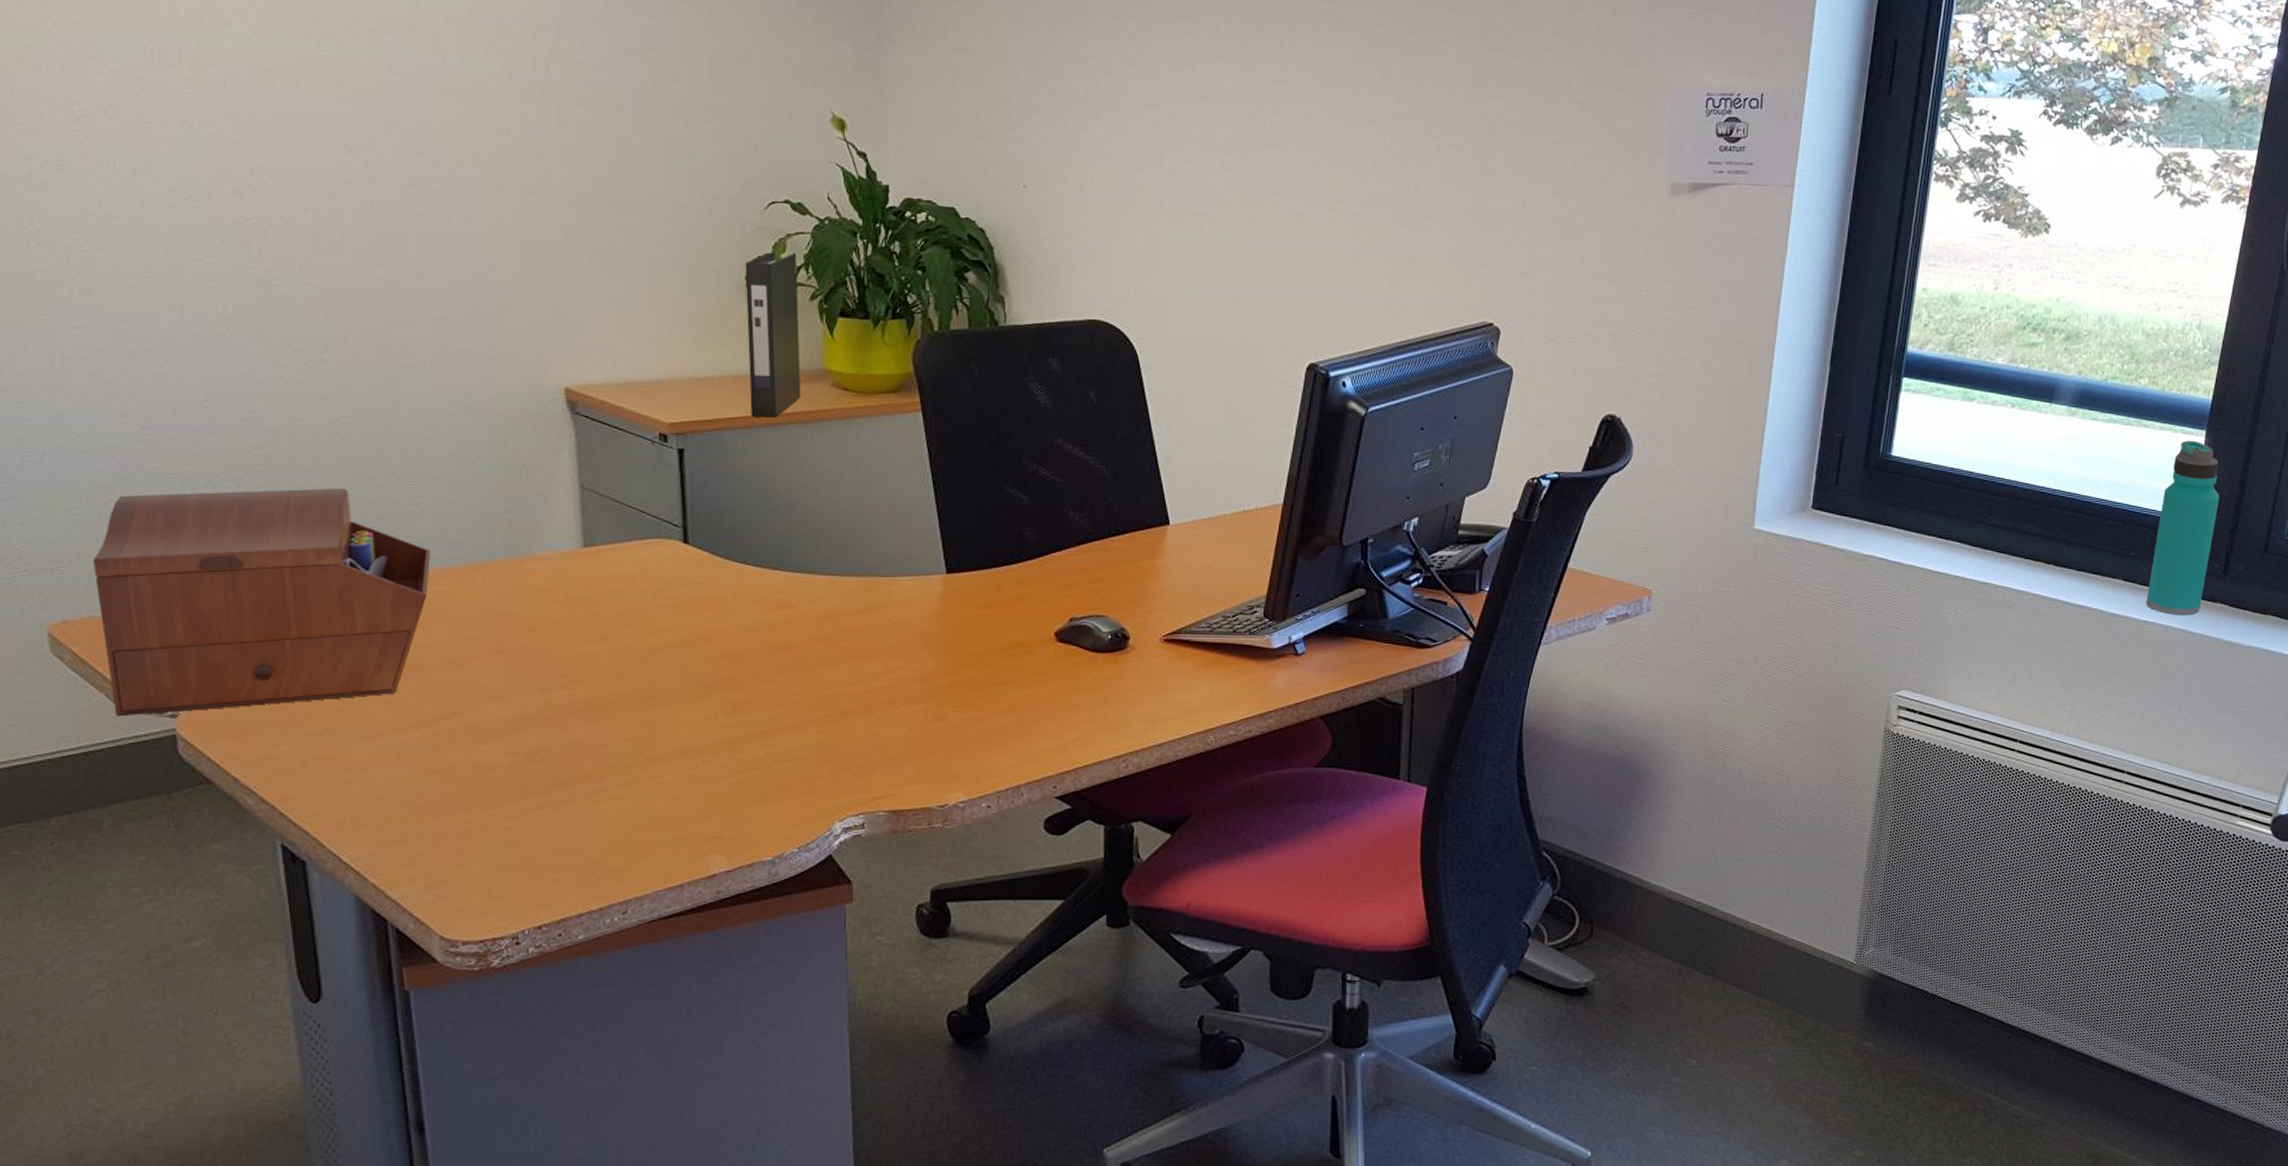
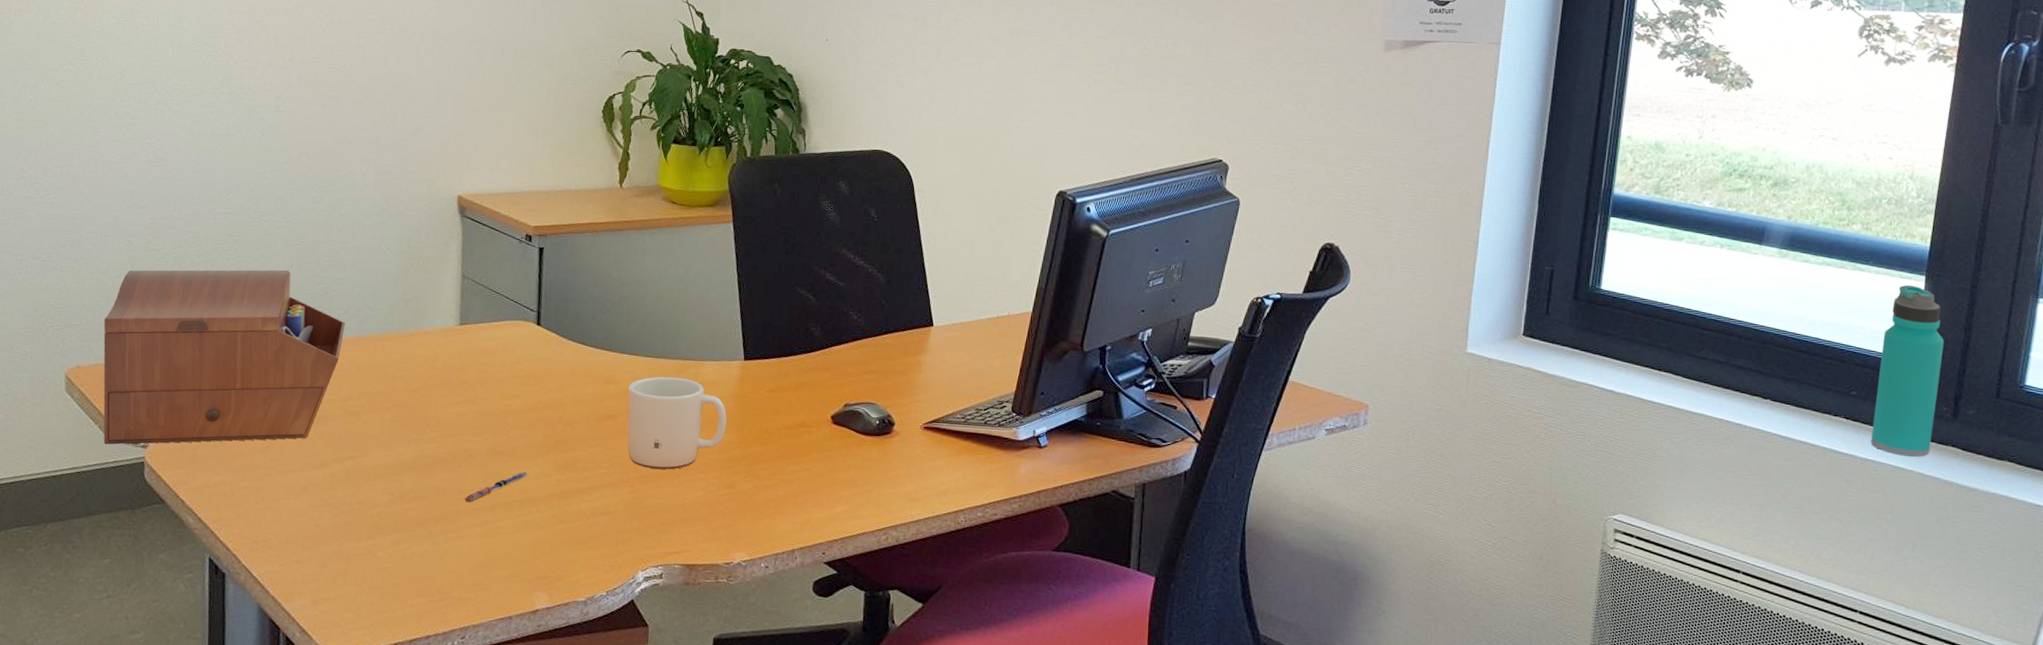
pen: none [609,717,689,758] -> present [464,471,529,503]
binder: present [745,252,801,418] -> none [598,91,643,225]
mug: none [805,596,931,704] -> present [627,376,727,470]

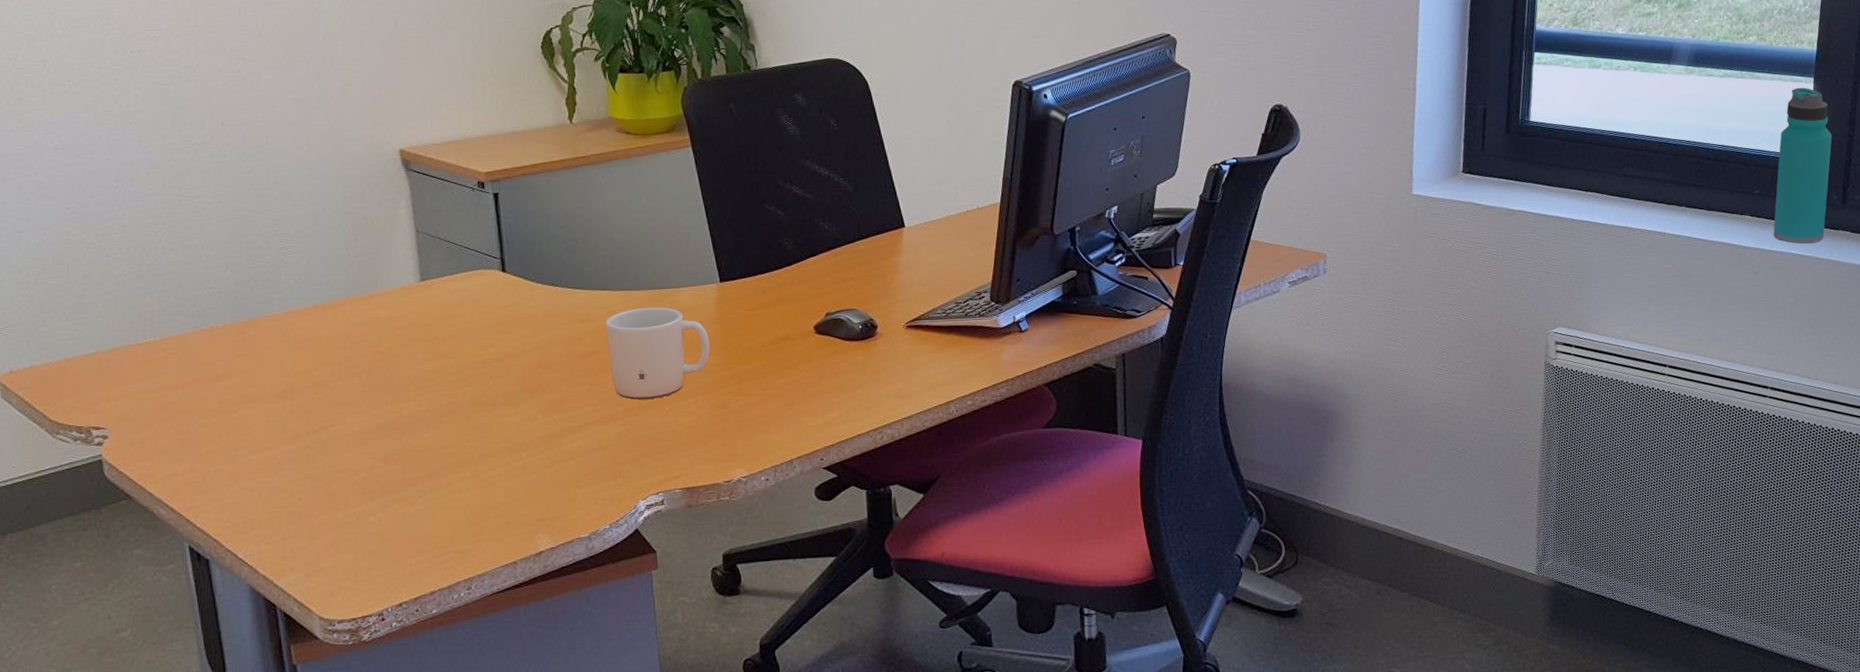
sewing box: present [103,269,345,445] -> none [32,245,298,448]
pen: present [464,471,529,503] -> none [450,418,514,457]

